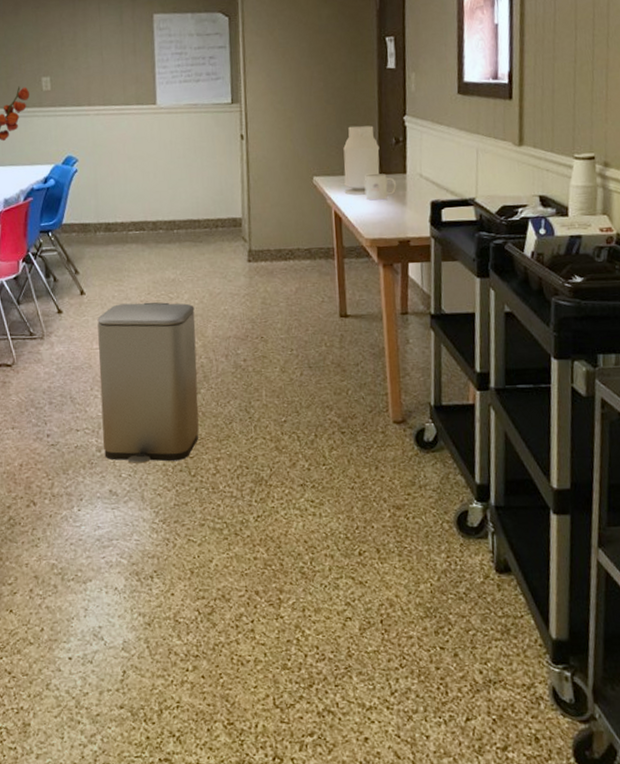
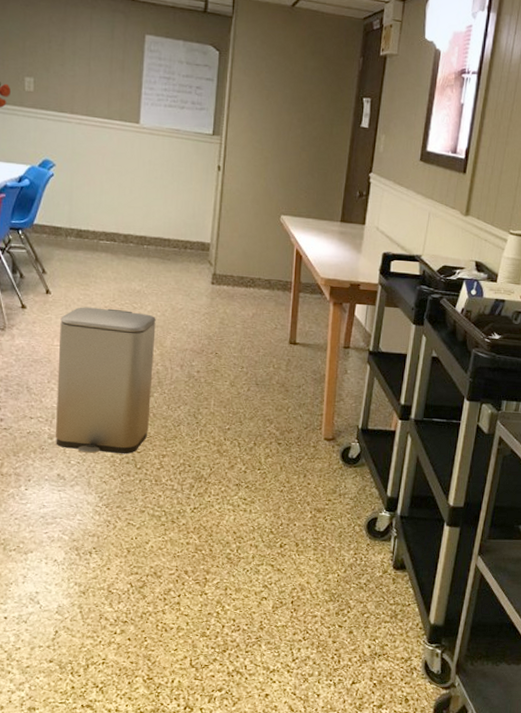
water jug: present [343,125,380,196] -> none [307,174,344,238]
mug: present [364,173,397,201] -> none [326,220,355,246]

